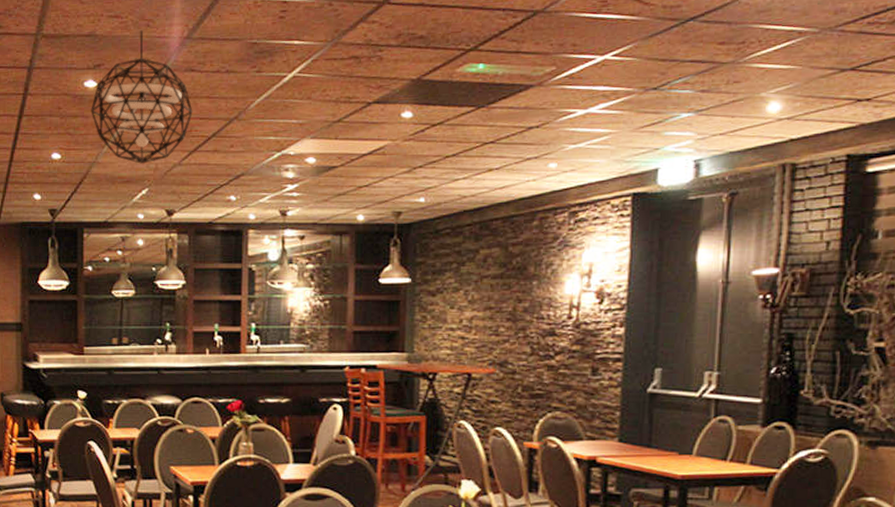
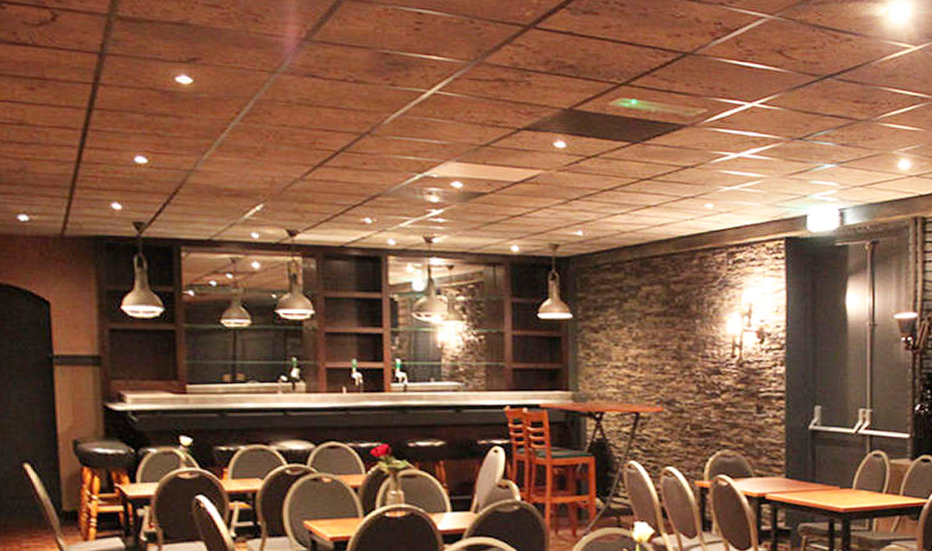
pendant light: present [91,30,193,164] -> none [185,25,316,176]

